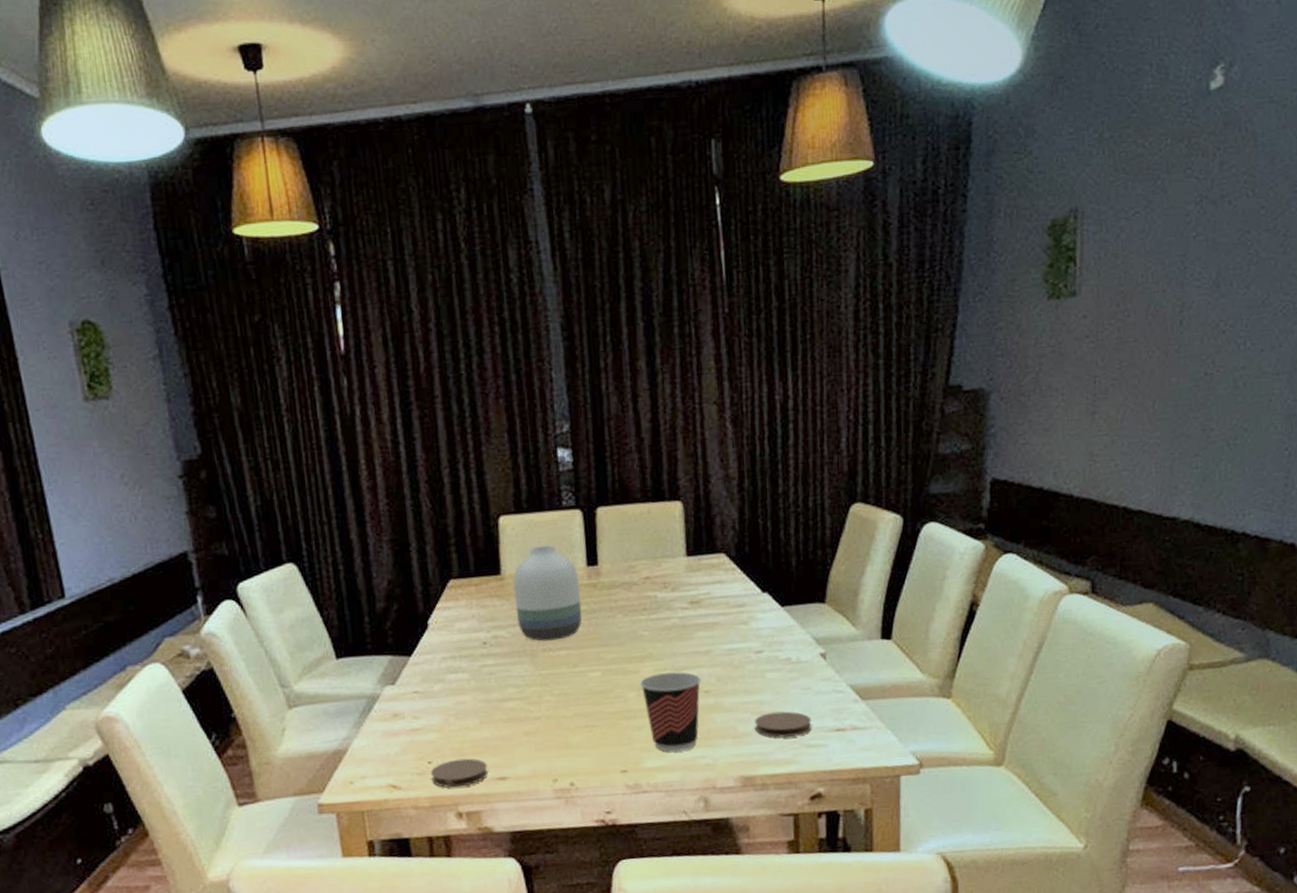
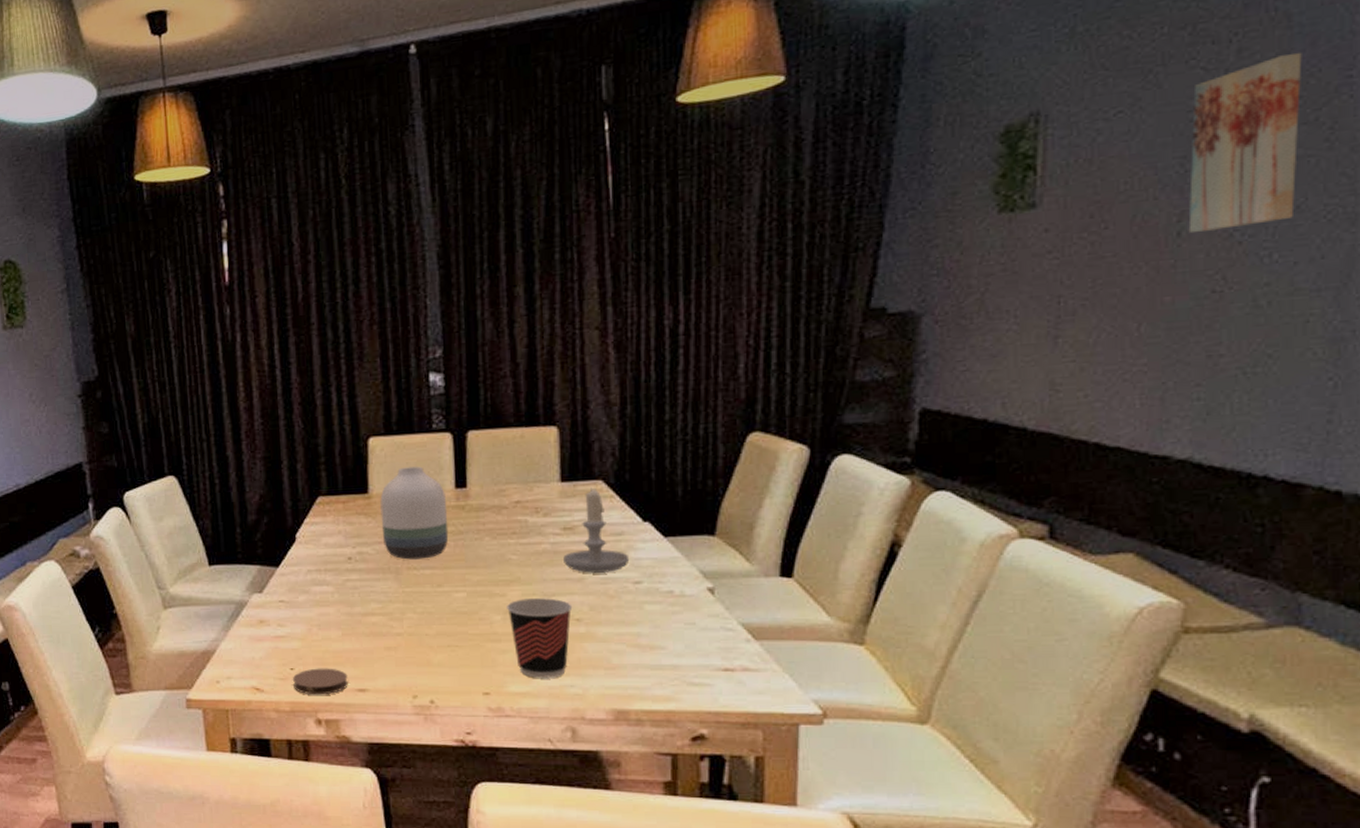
candle: none [691,561,751,645] -> present [563,488,630,573]
coaster: present [754,711,812,738] -> none [630,646,696,673]
wall art: none [1187,168,1265,323] -> present [1188,52,1302,234]

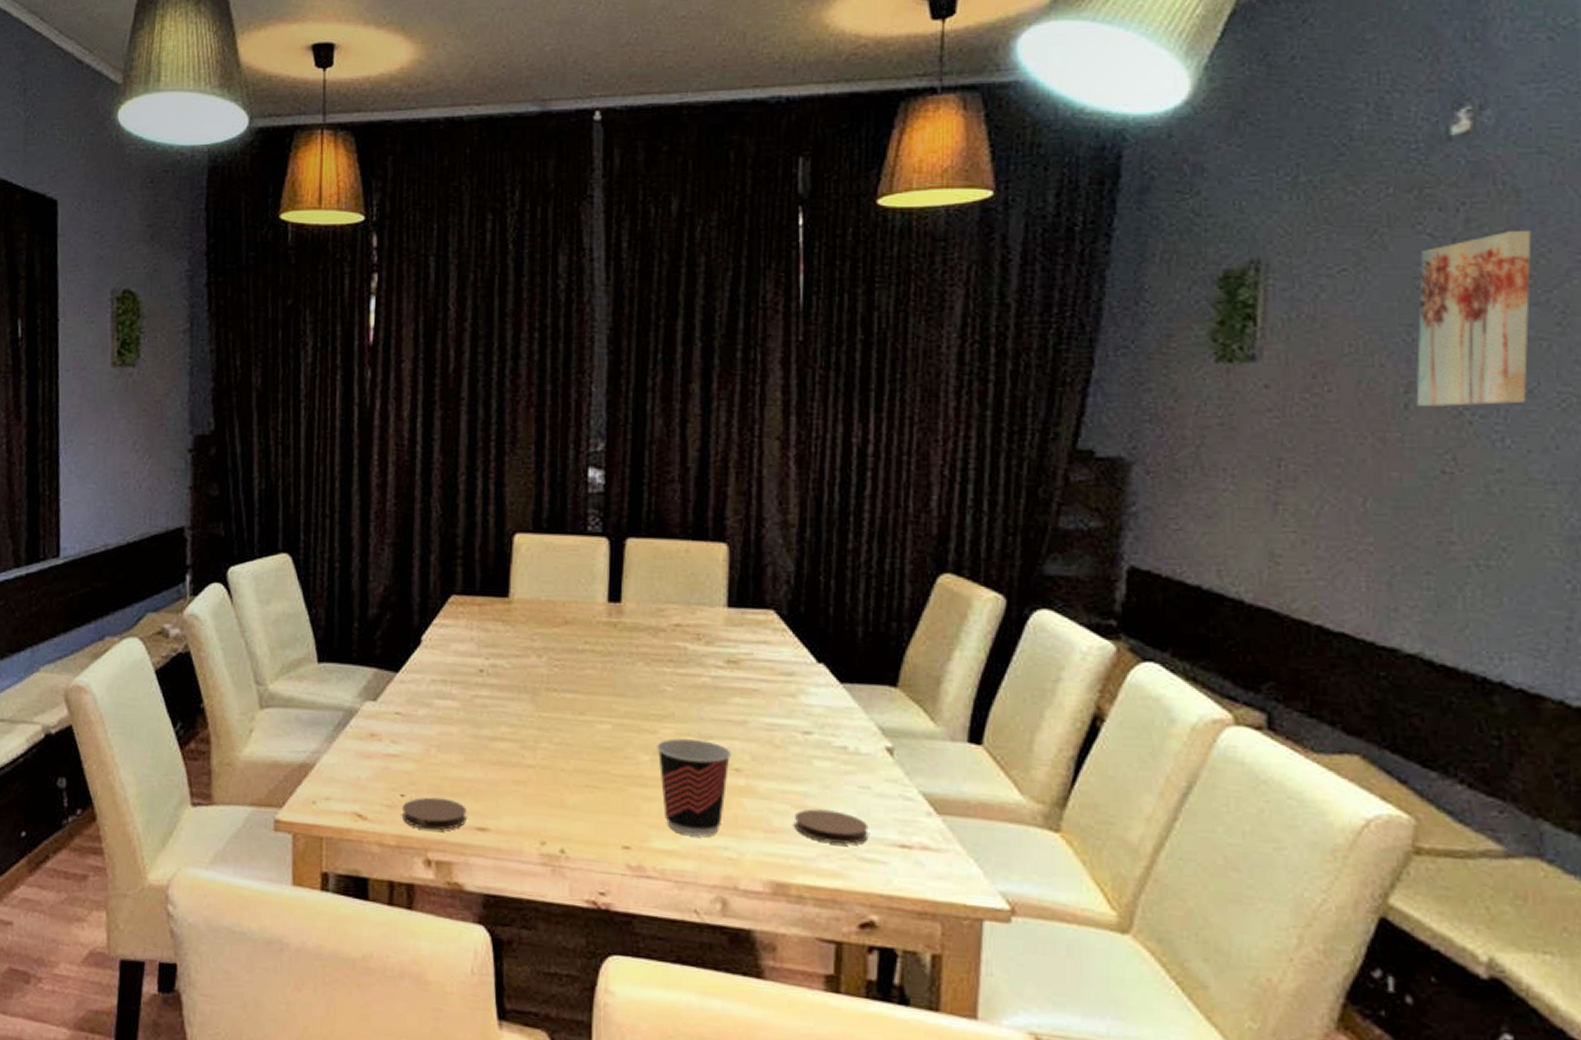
vase: present [380,466,449,560] -> none [520,572,597,681]
candle: present [563,488,630,573] -> none [725,617,800,718]
coaster: none [630,646,696,673] -> present [793,809,869,844]

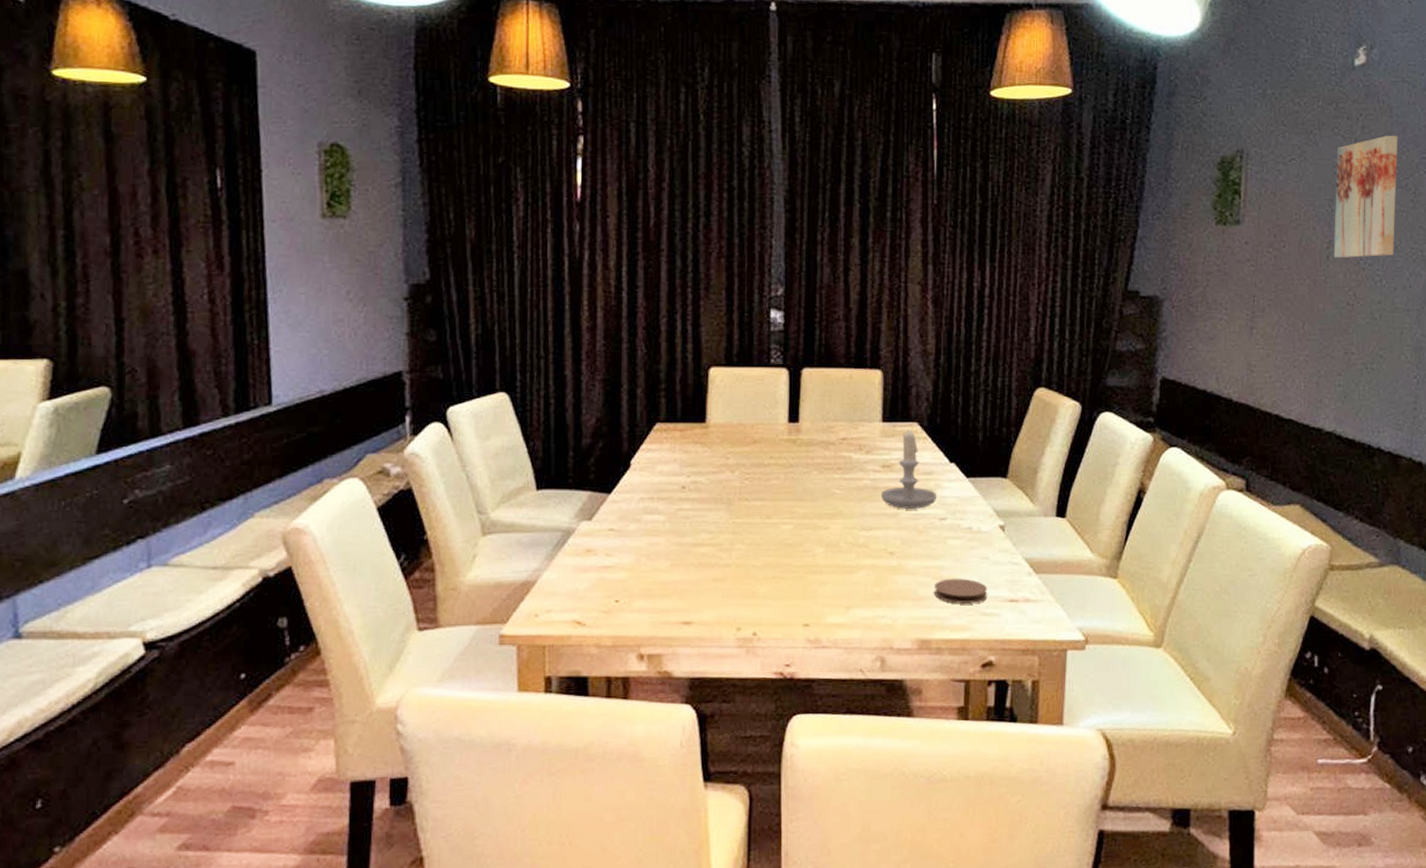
coaster: present [402,797,467,831] -> none [617,600,674,629]
cup: present [657,738,732,836] -> none [829,532,887,609]
candle: none [725,617,800,718] -> present [881,429,937,509]

